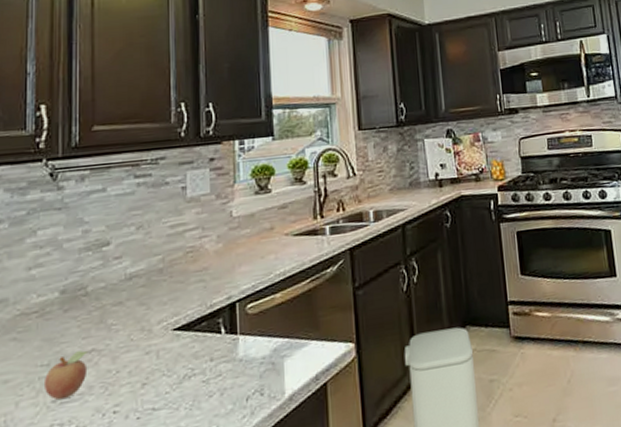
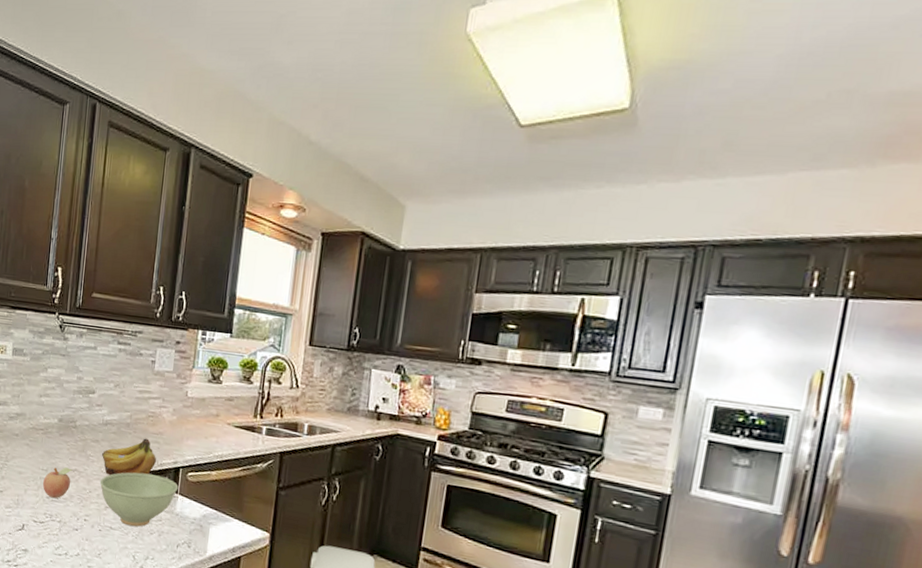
fruit: none [128,280,205,342] -> present [101,438,157,476]
bowl: none [130,319,238,398] -> present [99,472,179,527]

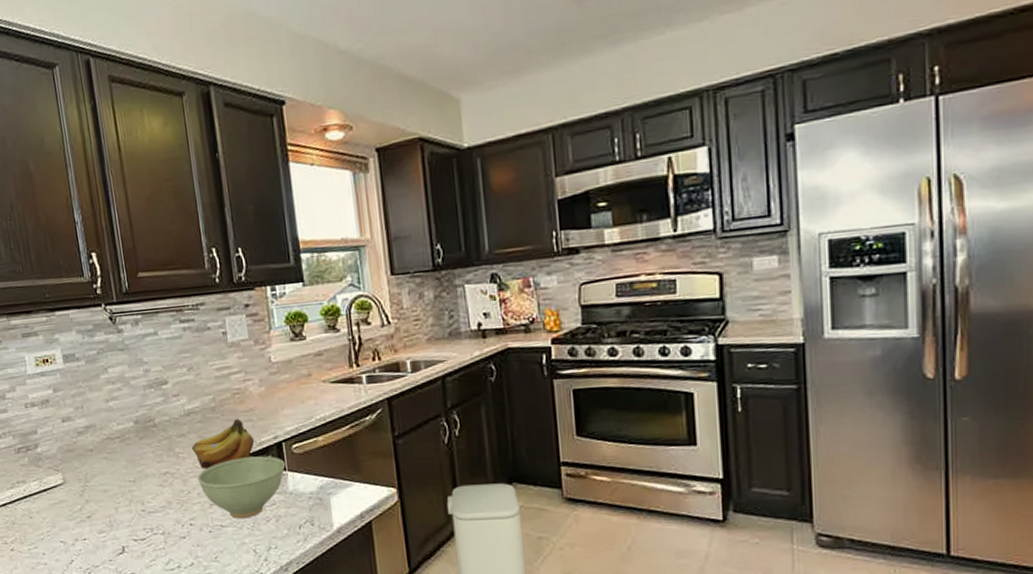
fruit: present [42,467,72,499] -> none [133,472,166,510]

